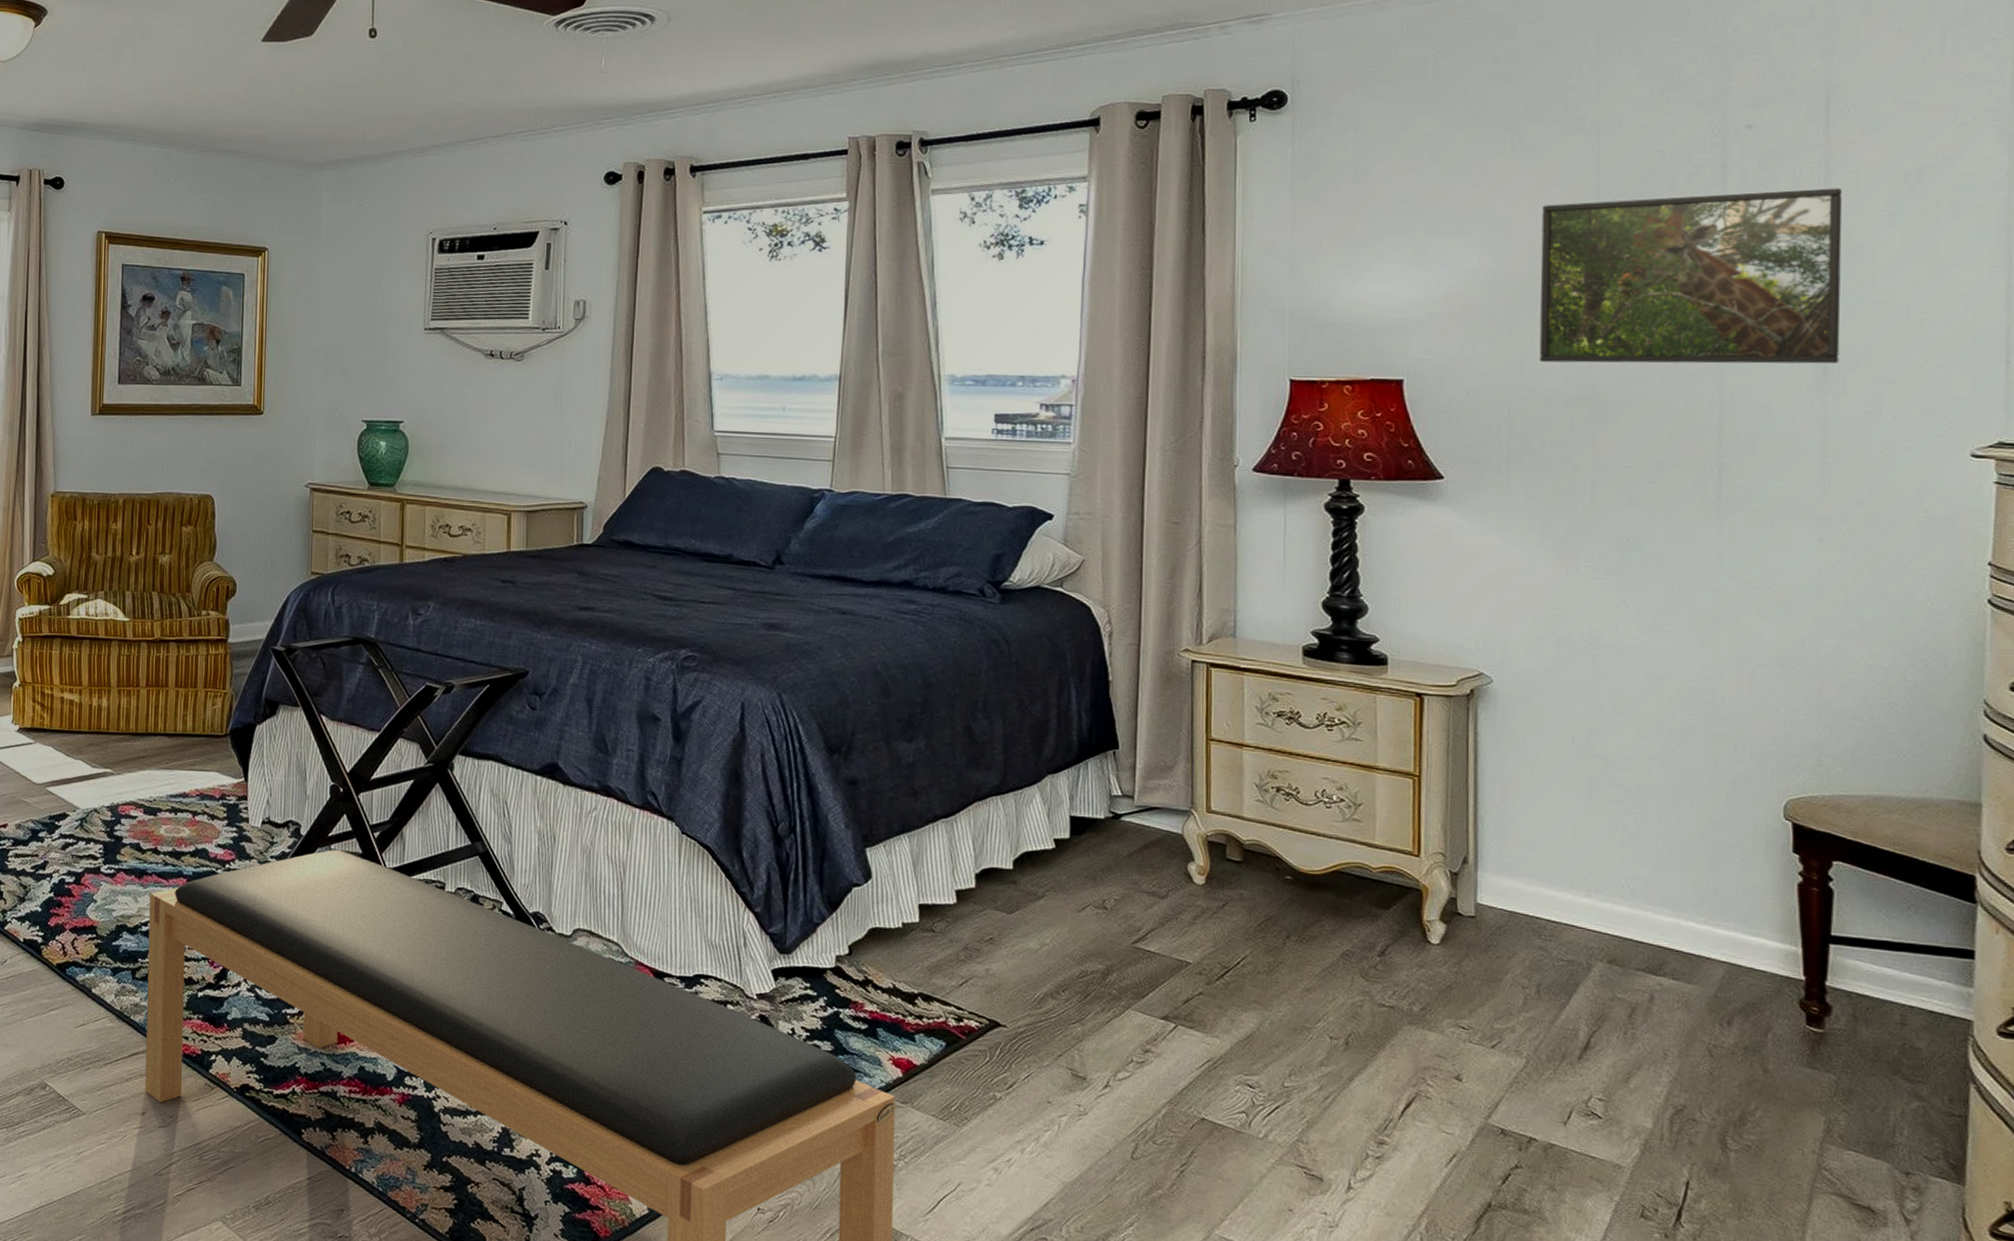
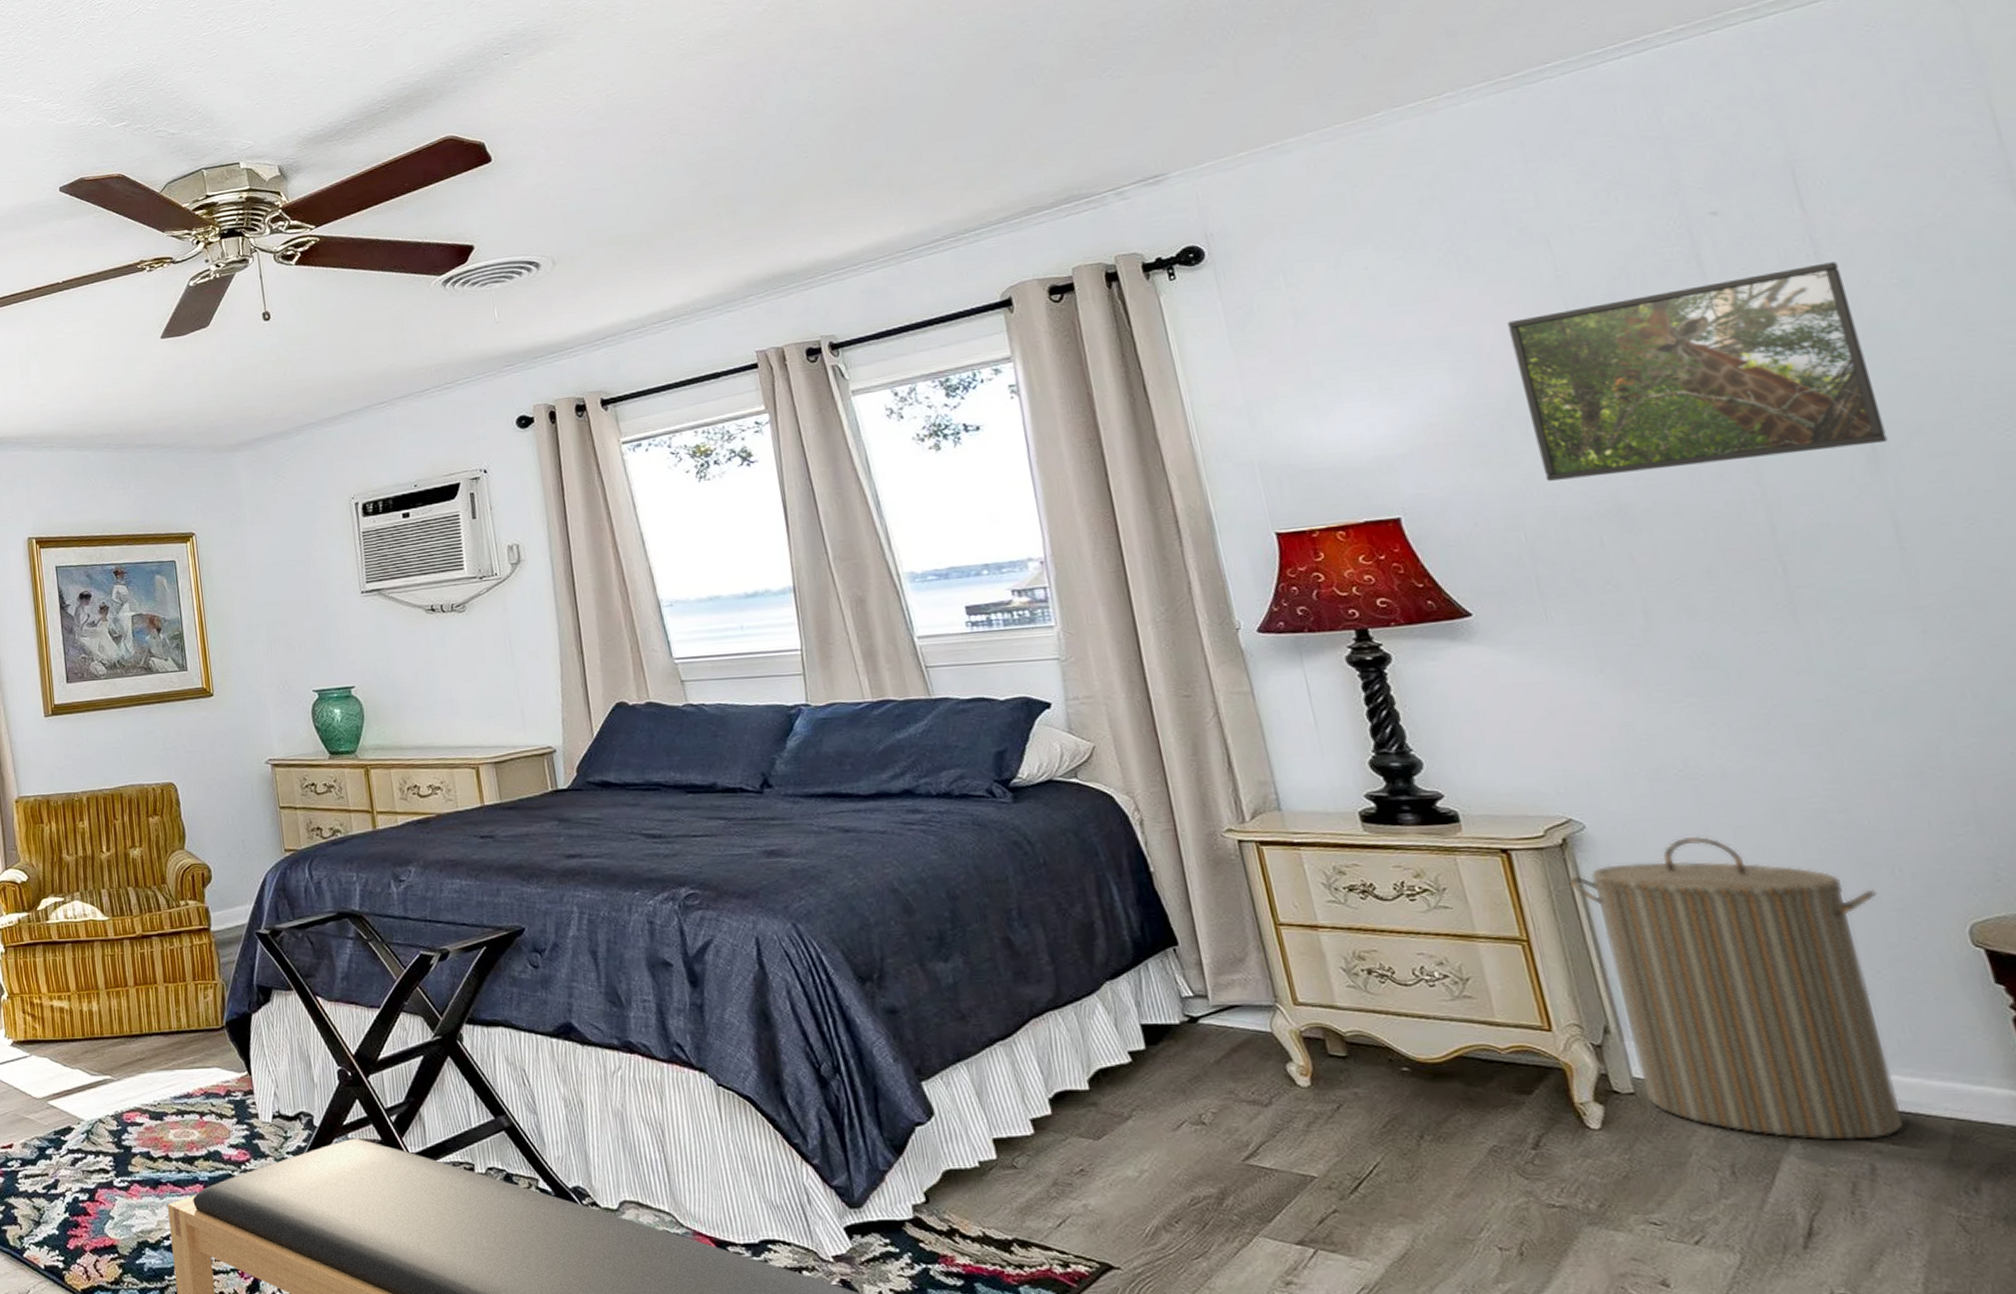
laundry hamper: none [1466,699,1718,973] -> present [1568,836,1905,1140]

